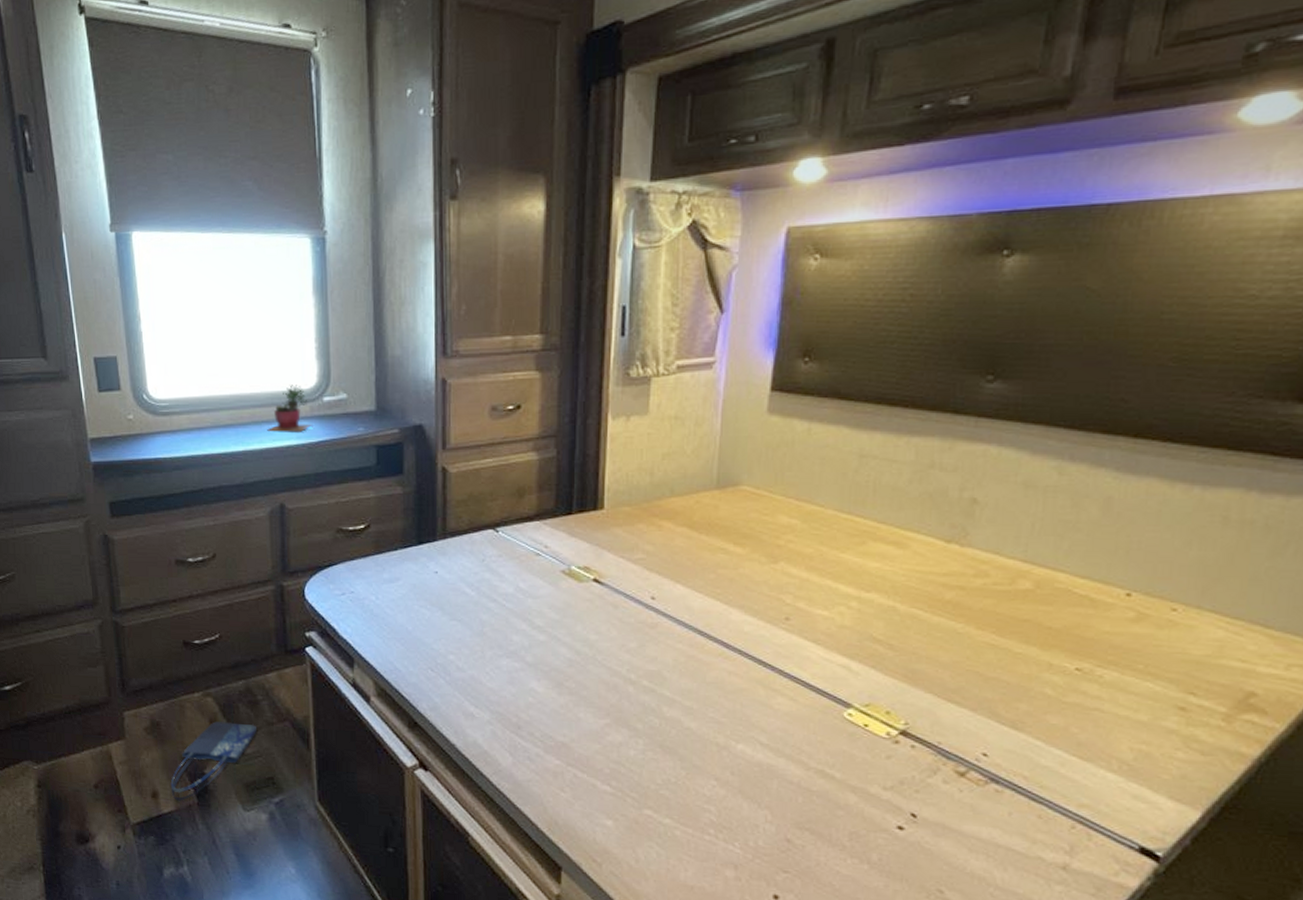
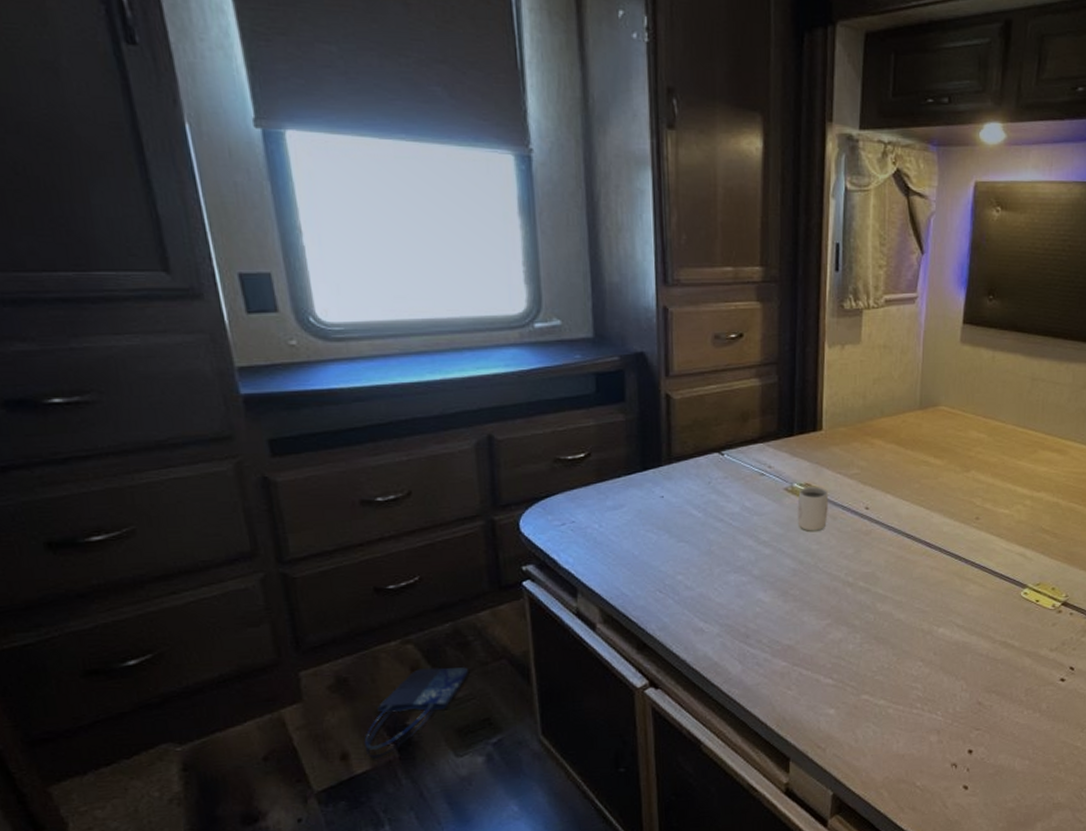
succulent plant: present [267,385,313,432] -> none [469,310,524,360]
mug: none [575,569,609,620] -> present [797,486,828,531]

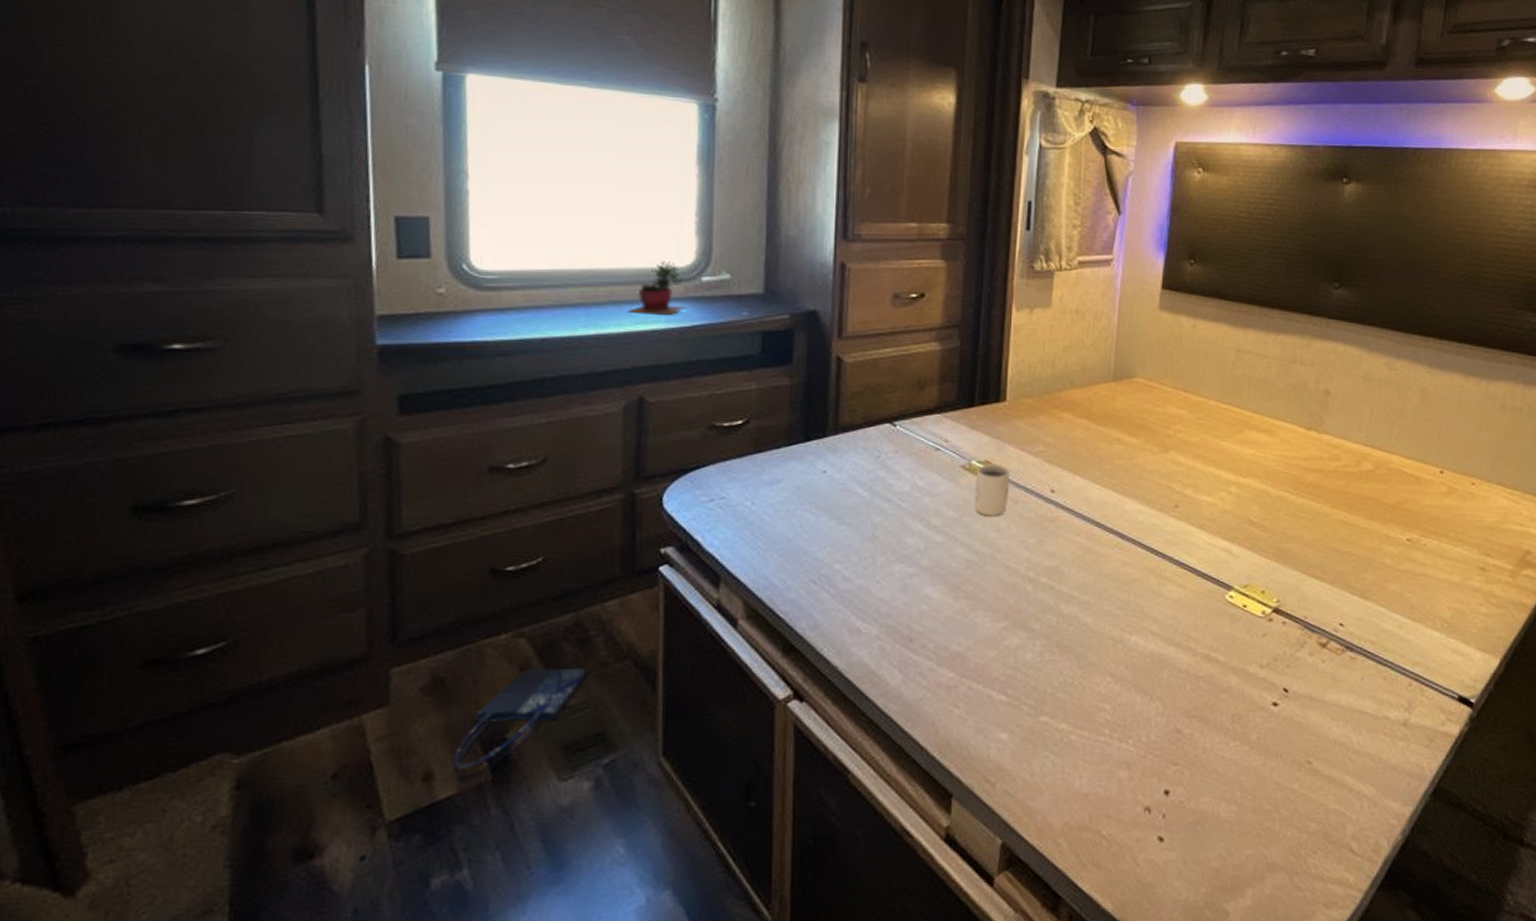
succulent plant: none [469,310,524,360] -> present [628,261,687,315]

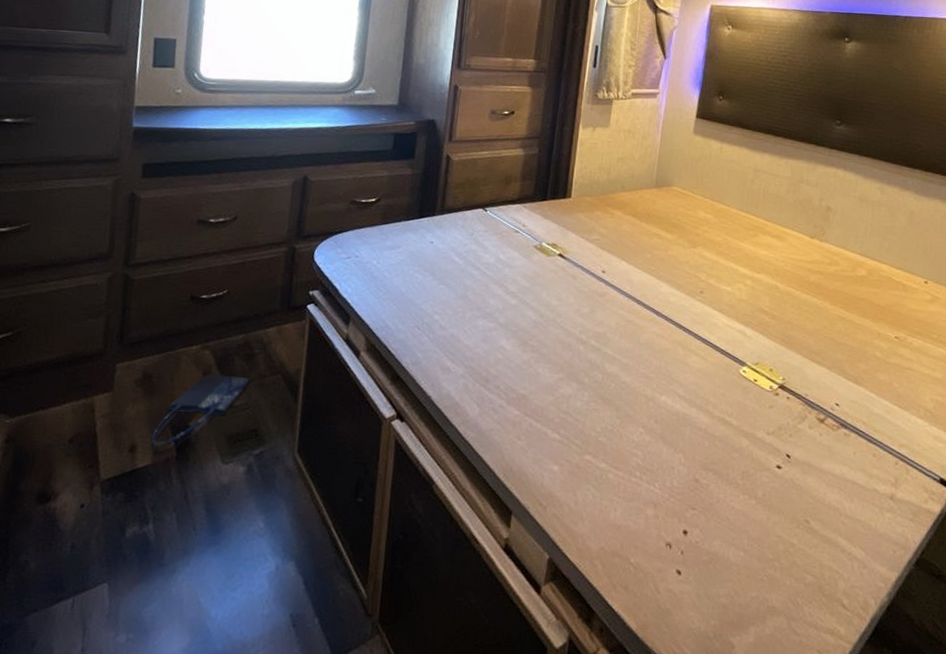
succulent plant: present [628,261,687,315] -> none [302,78,343,117]
mug: present [974,464,1009,516] -> none [542,246,571,288]

